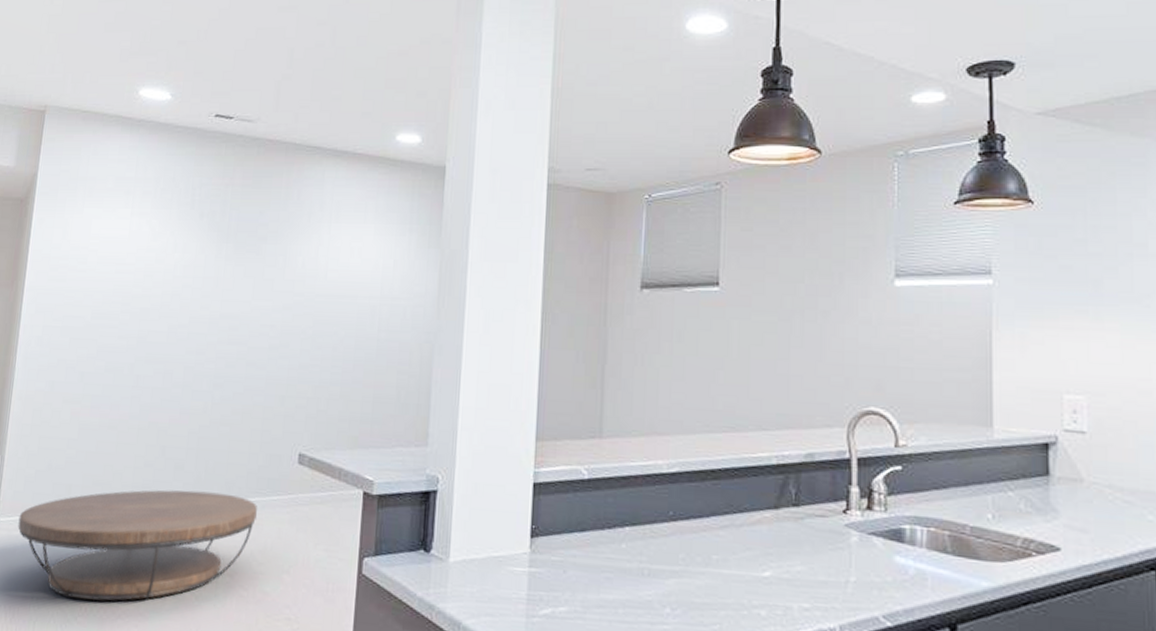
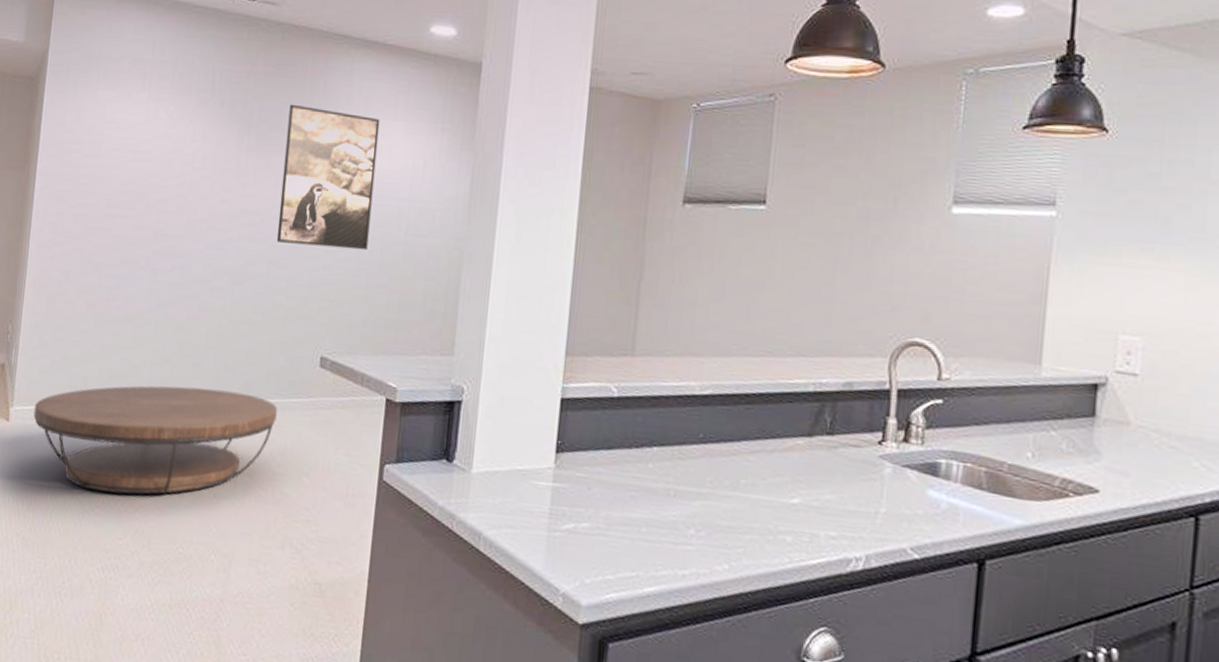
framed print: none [254,212,351,348] -> present [276,104,380,251]

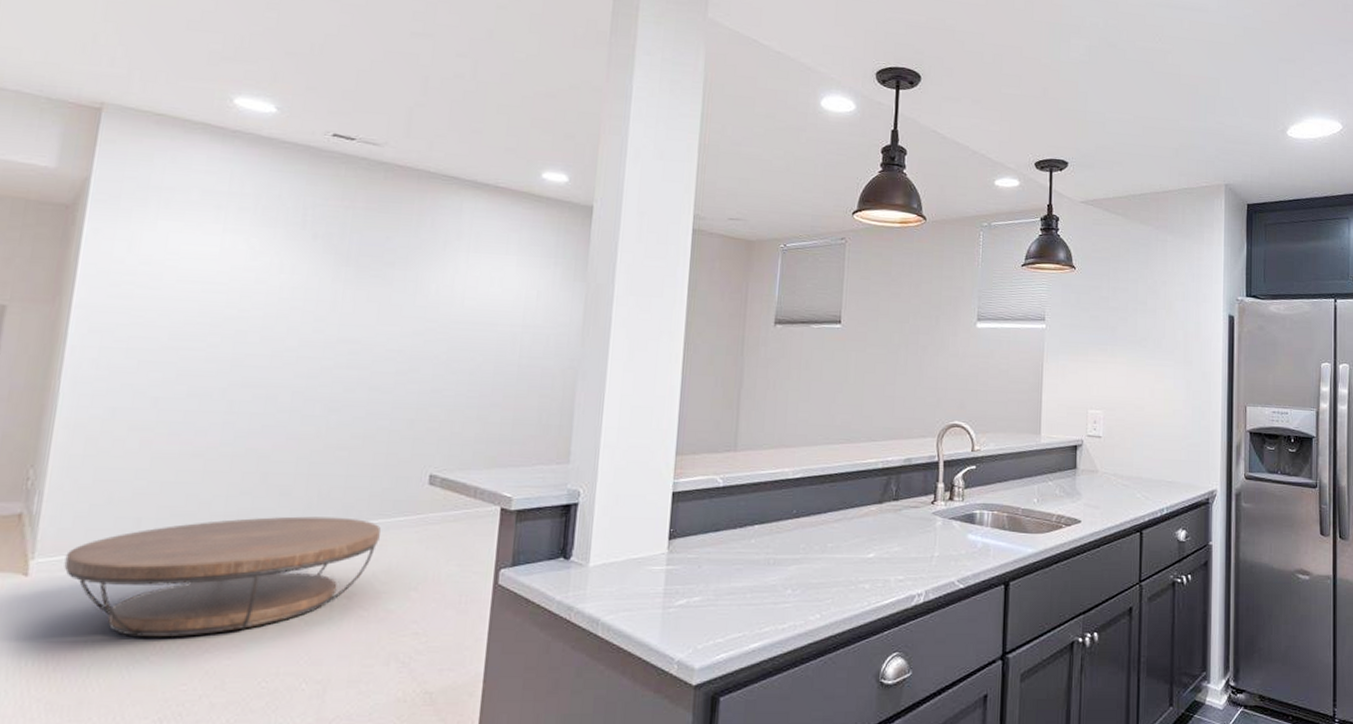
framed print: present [276,104,380,251] -> none [379,238,492,373]

